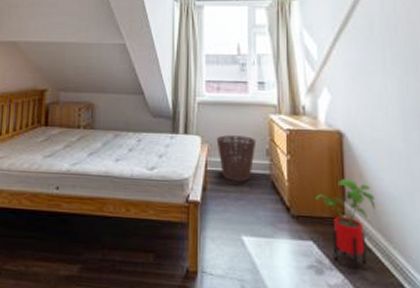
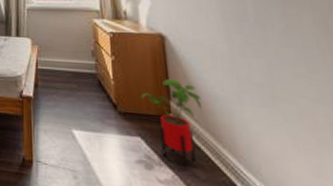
basket: present [216,135,257,182] -> none [45,37,82,80]

